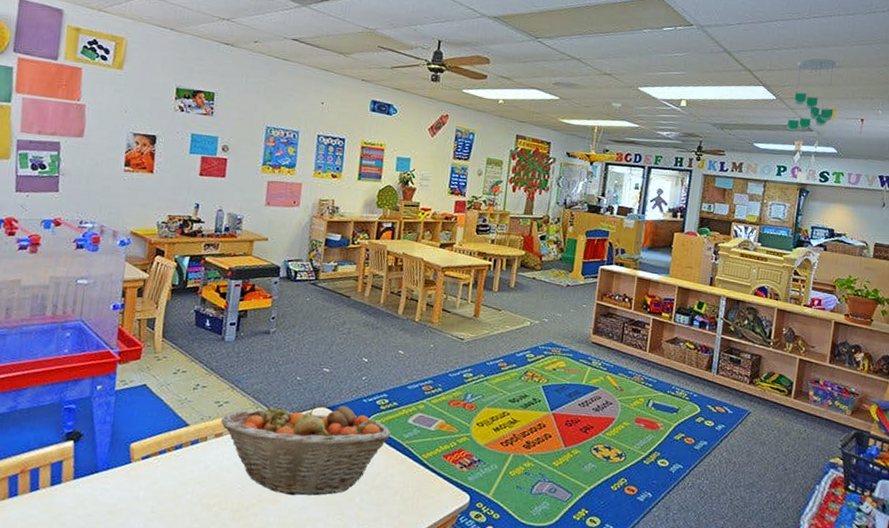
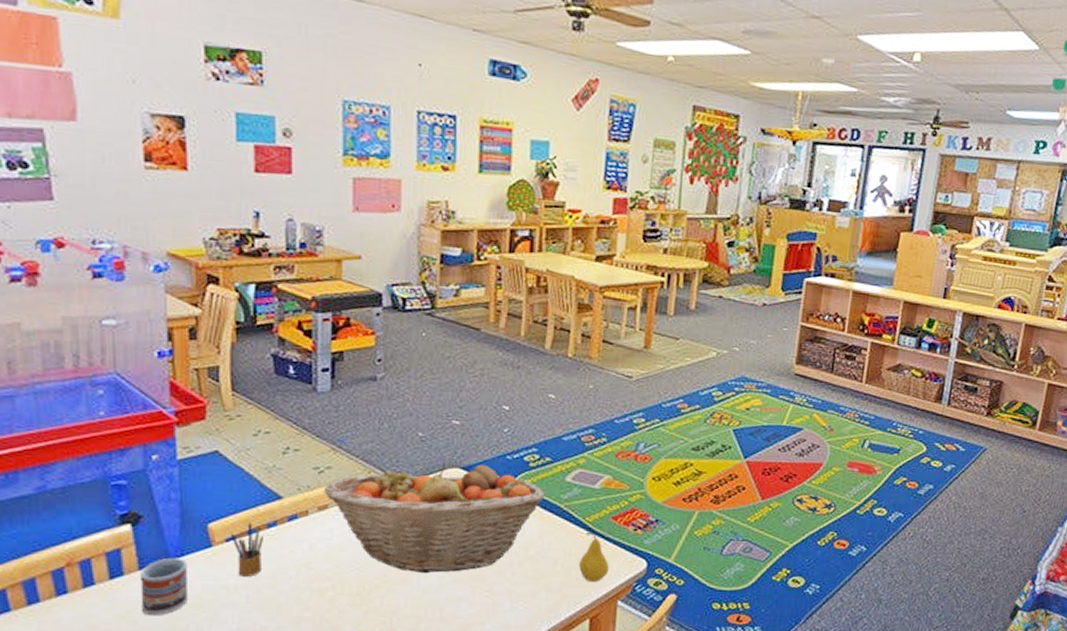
cup: none [70,470,110,520] -> present [140,557,187,616]
pencil box: none [146,443,171,491] -> present [231,521,263,578]
fruit: none [414,467,439,512] -> present [579,531,609,583]

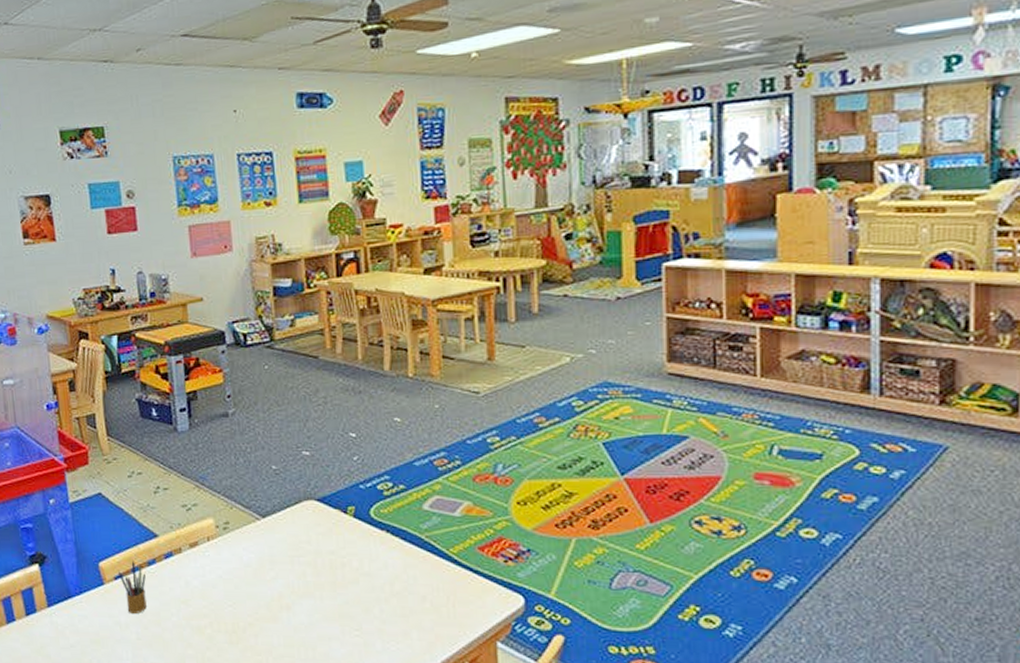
cup: present [140,557,187,616] -> none [49,595,88,651]
fruit basket: present [323,462,546,574] -> none [192,495,404,611]
fruit: present [579,531,609,583] -> none [449,564,482,621]

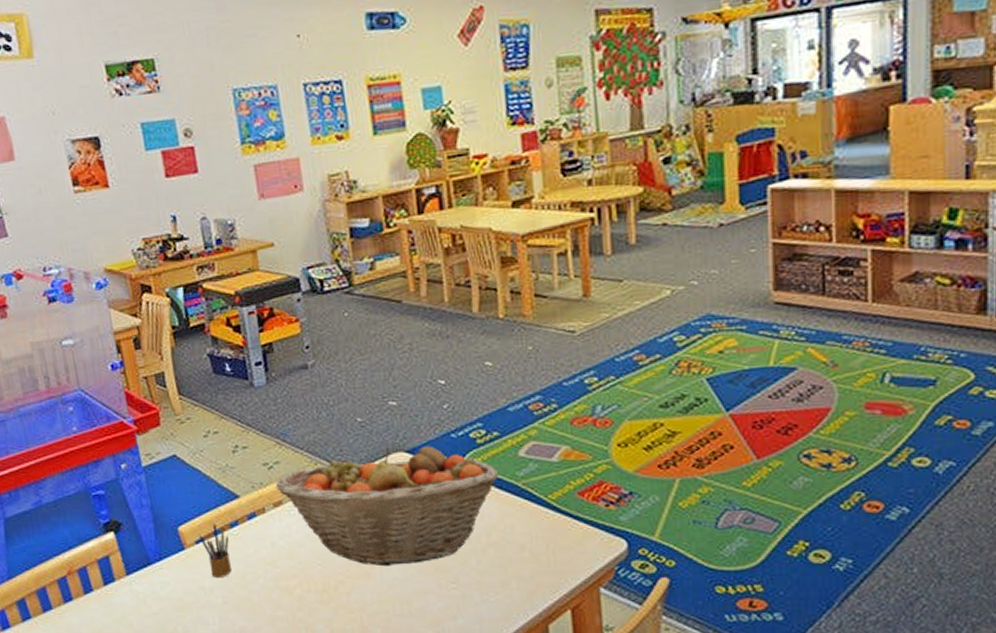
fruit basket: none [192,495,404,611] -> present [275,445,499,567]

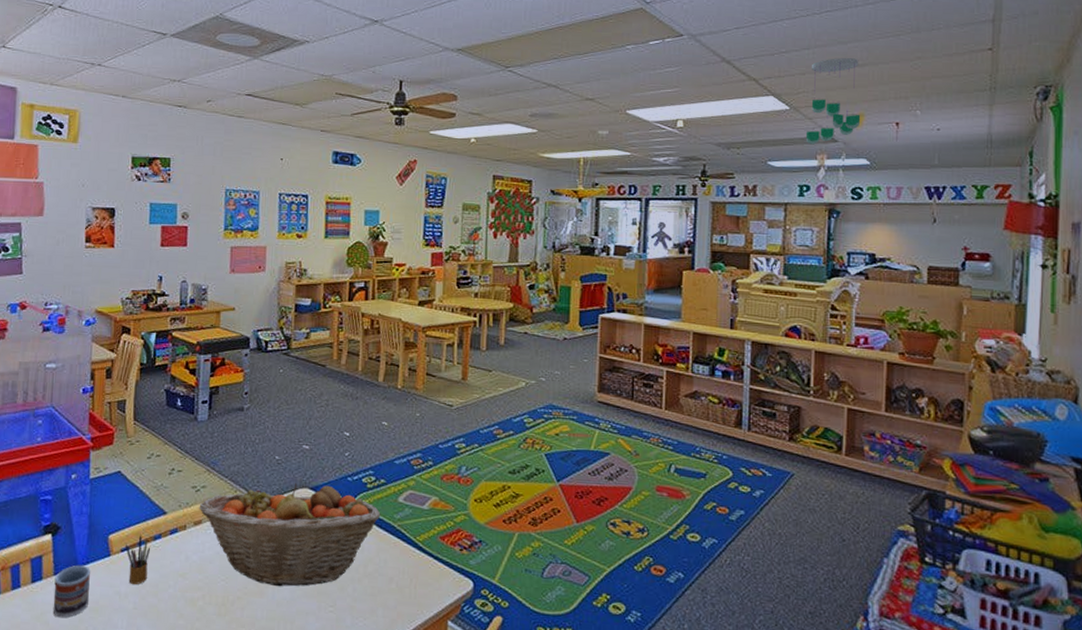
cup: none [128,562,172,619] -> present [53,565,90,618]

